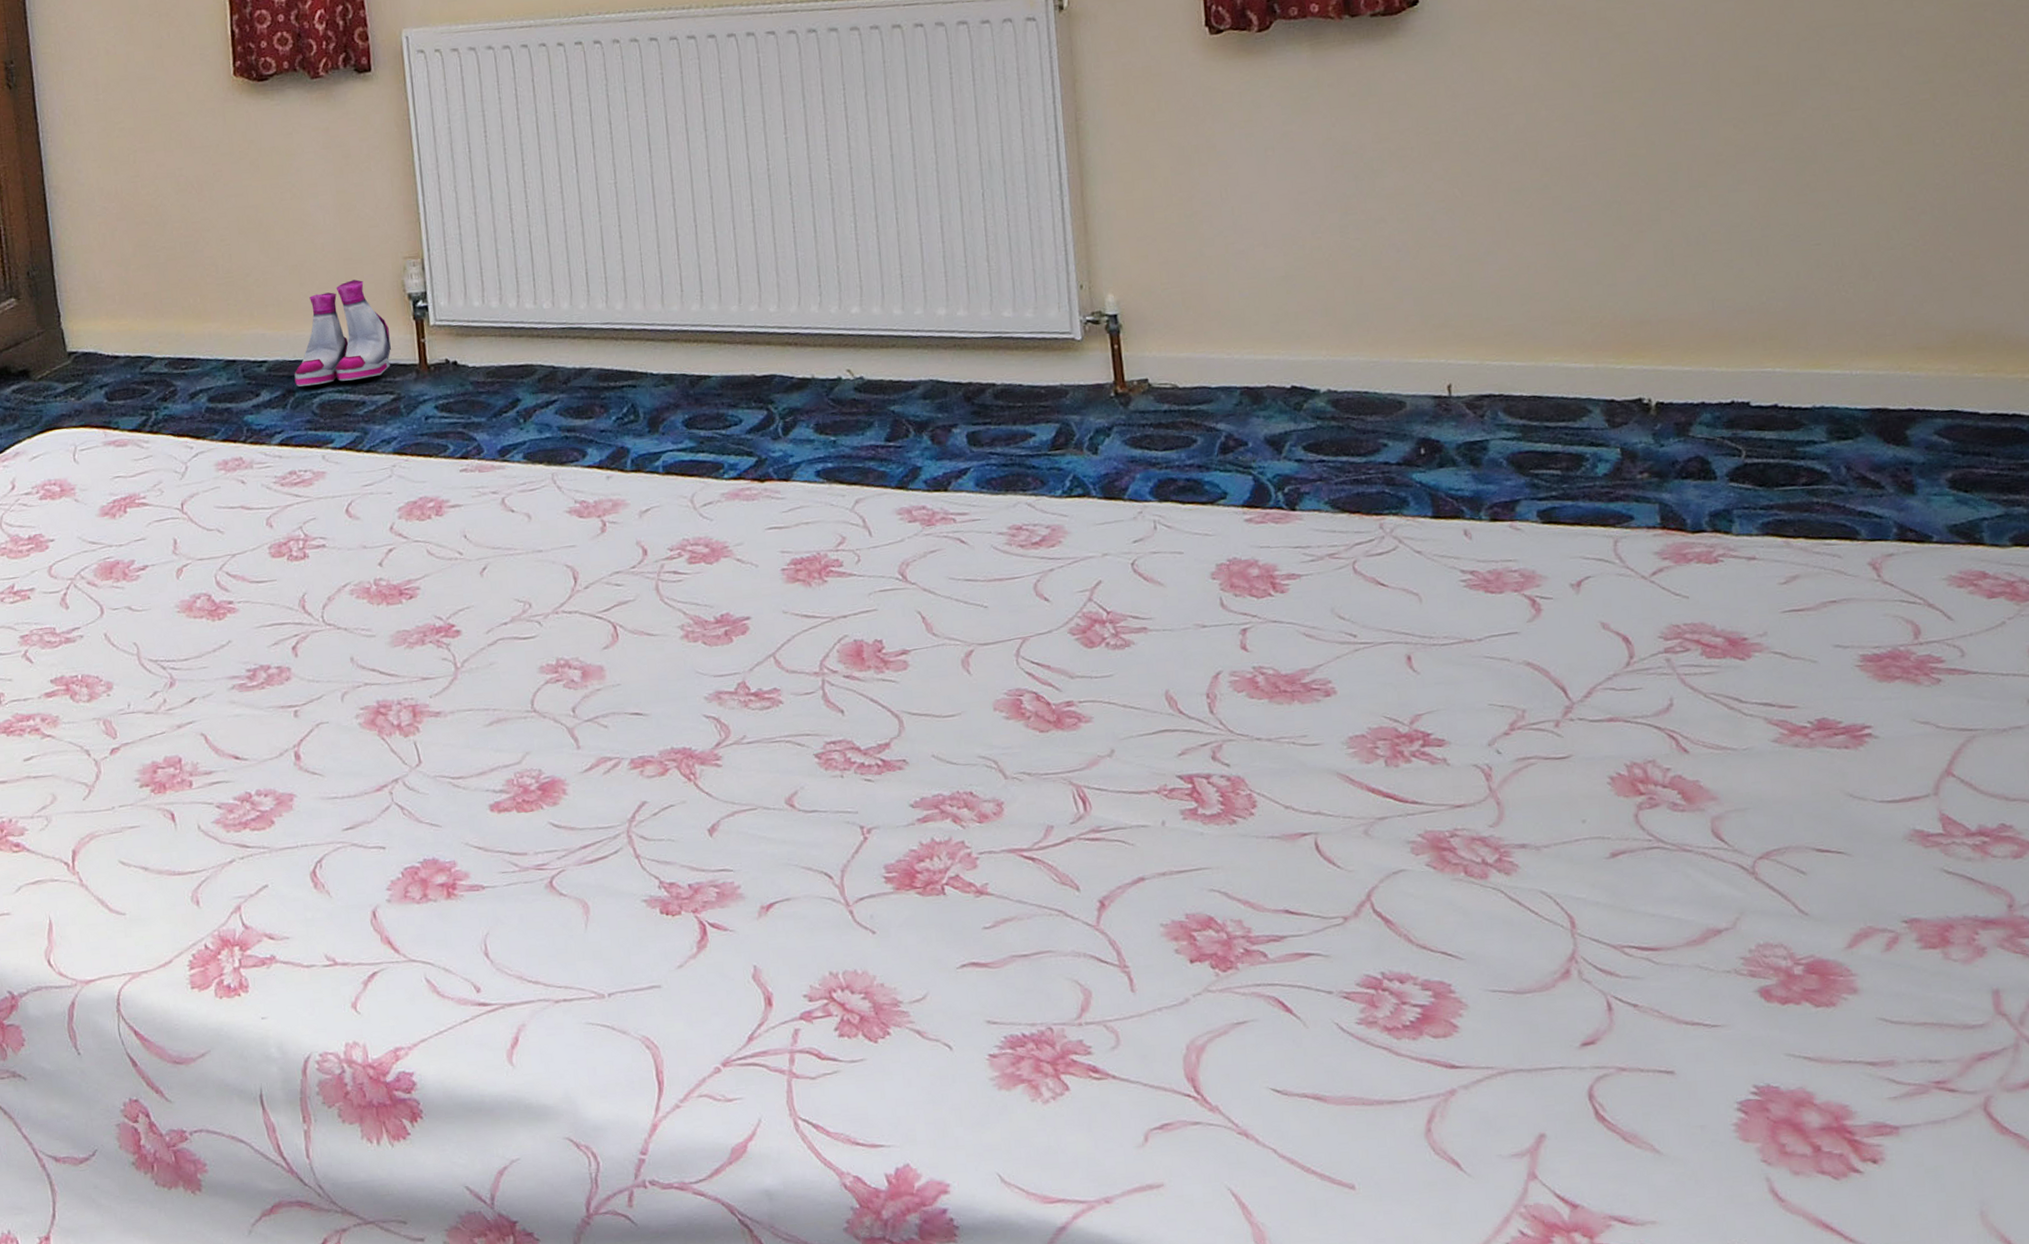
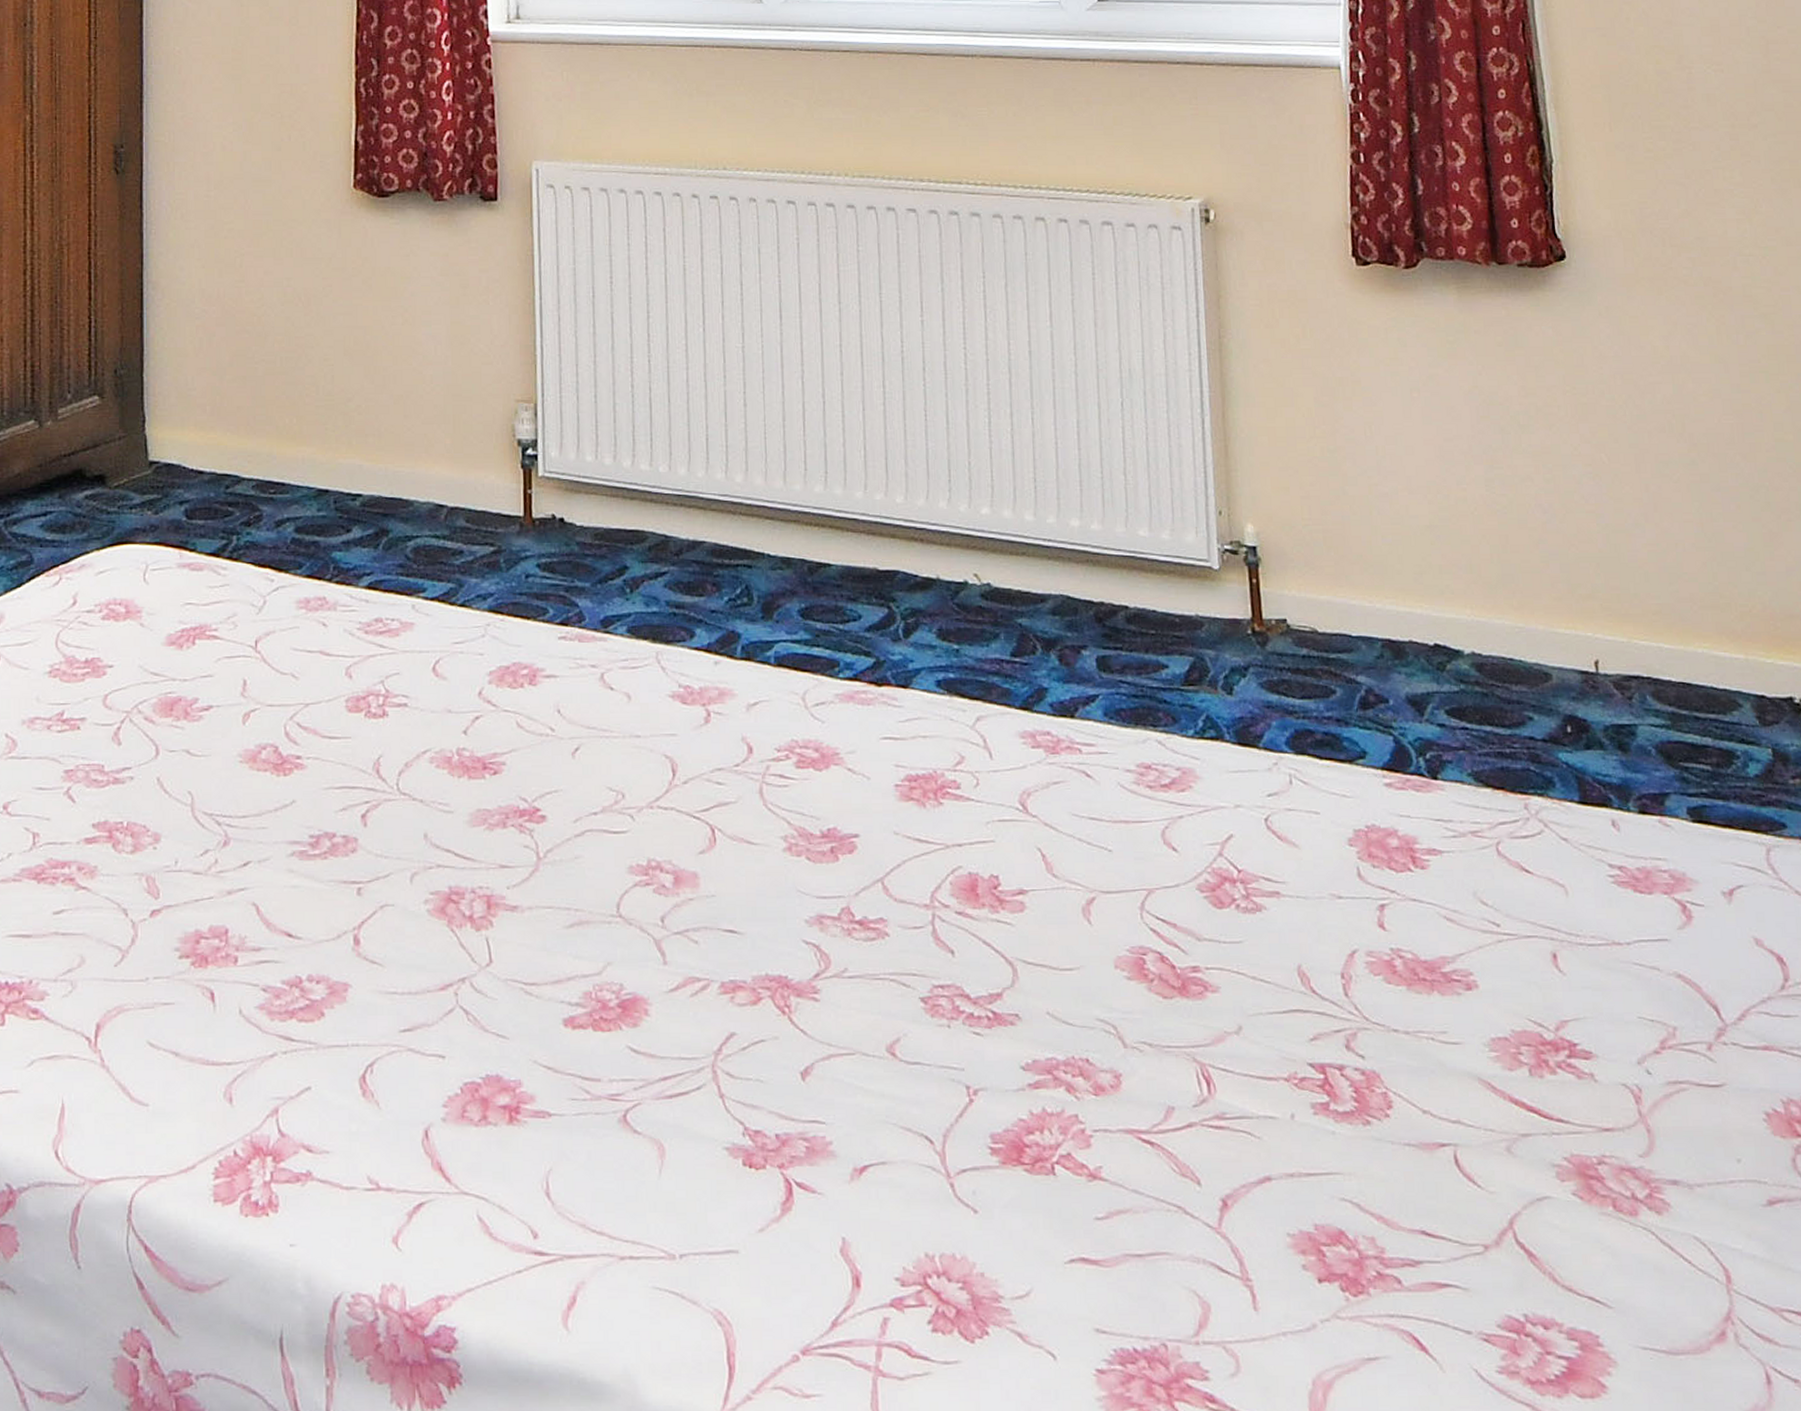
boots: present [294,279,391,387] -> none [389,418,495,526]

